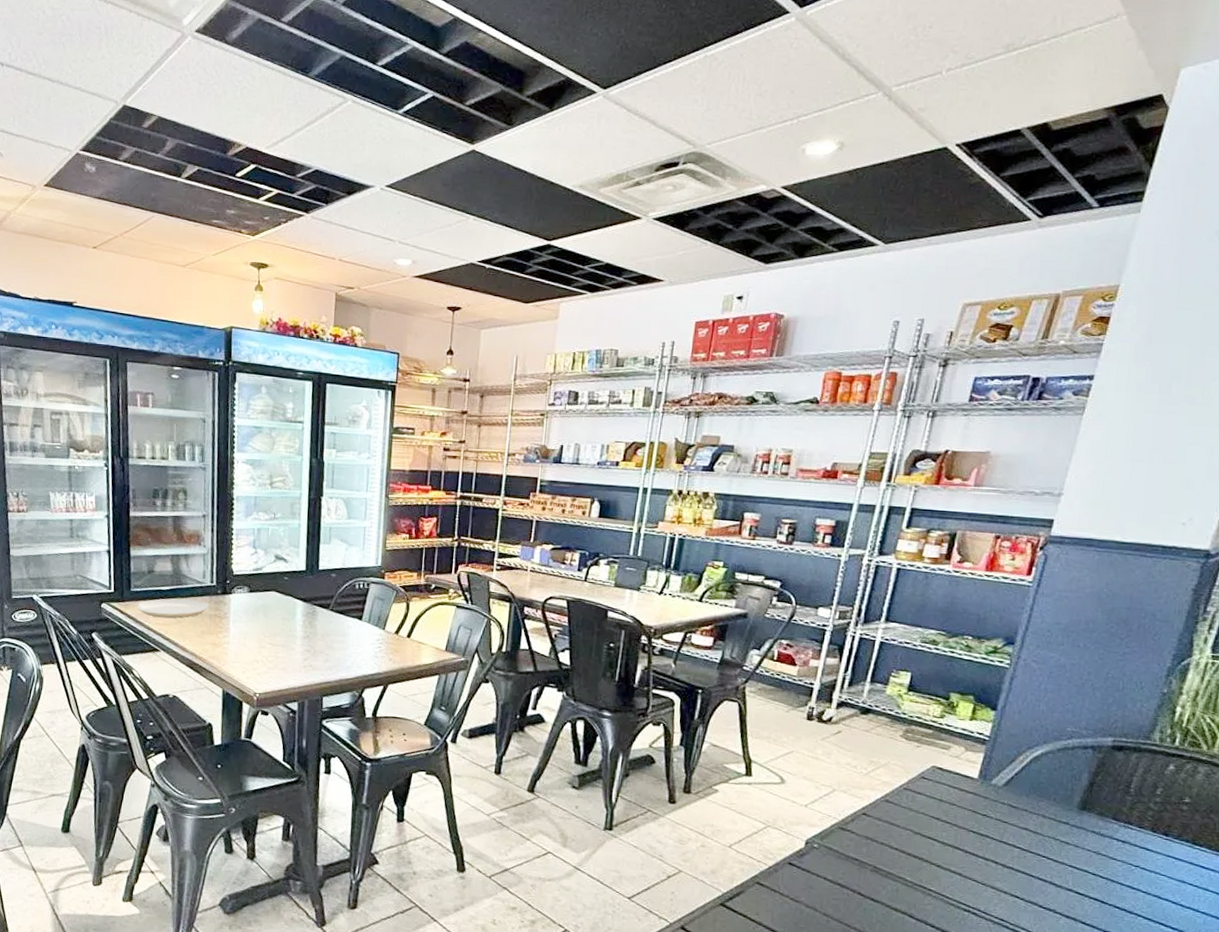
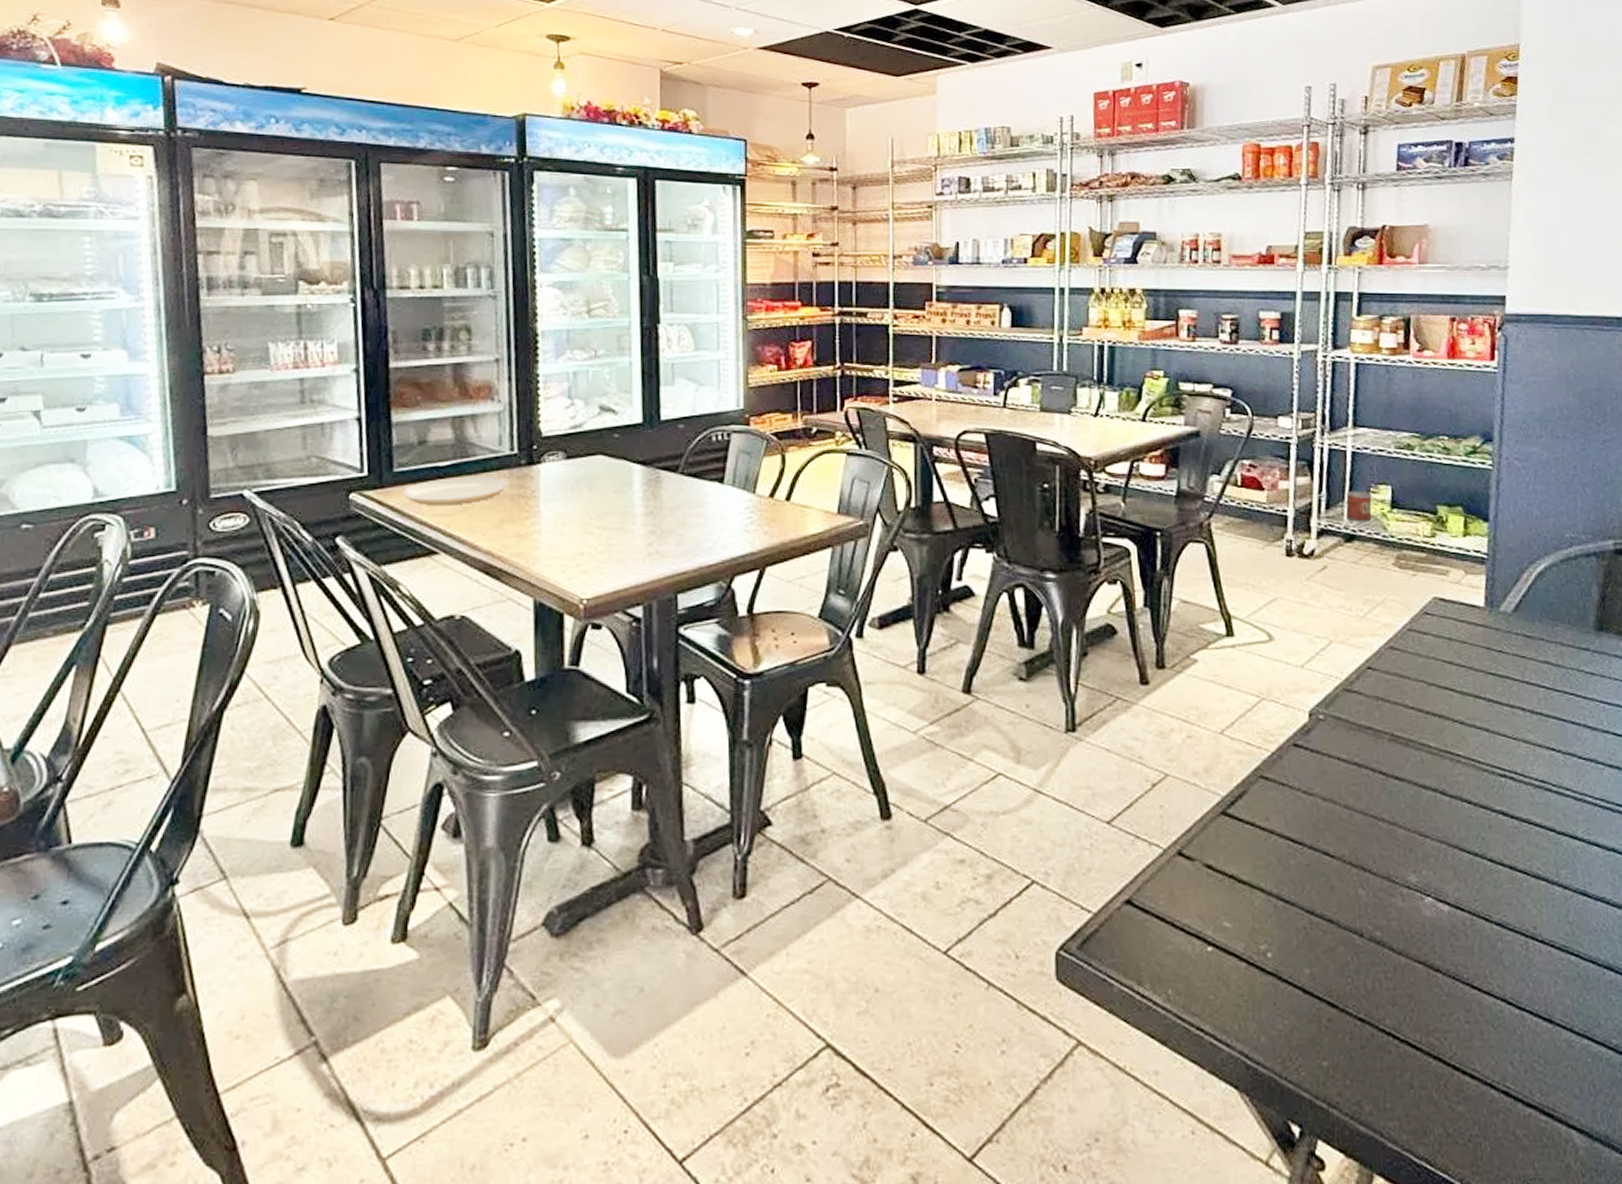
can: none [866,673,892,700] -> present [1346,491,1372,522]

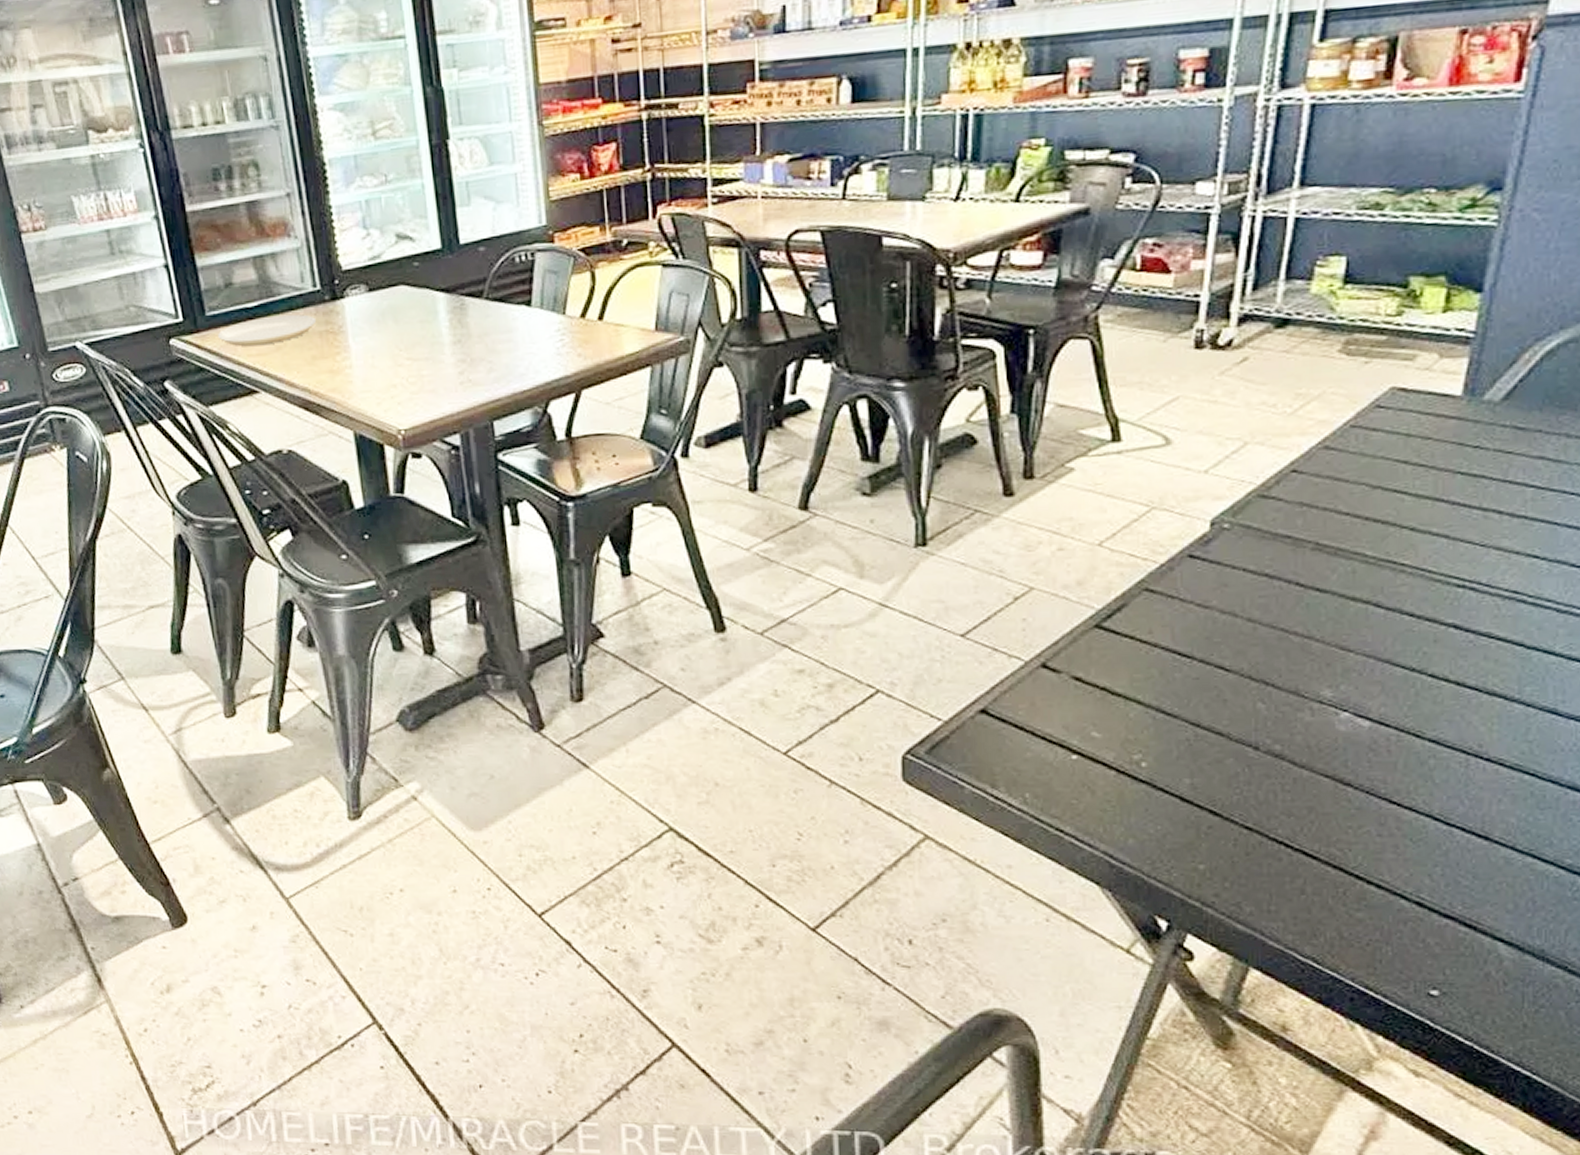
can: present [1346,491,1372,522] -> none [1280,265,1317,304]

